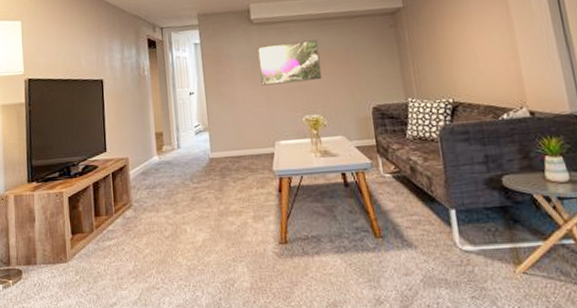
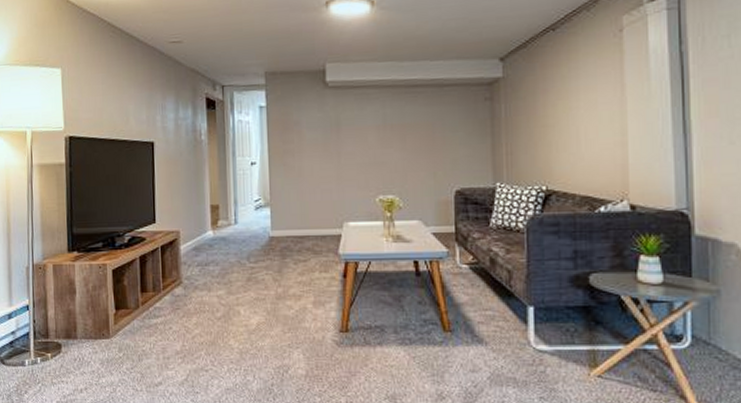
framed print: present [257,39,322,86] -> none [331,109,402,159]

